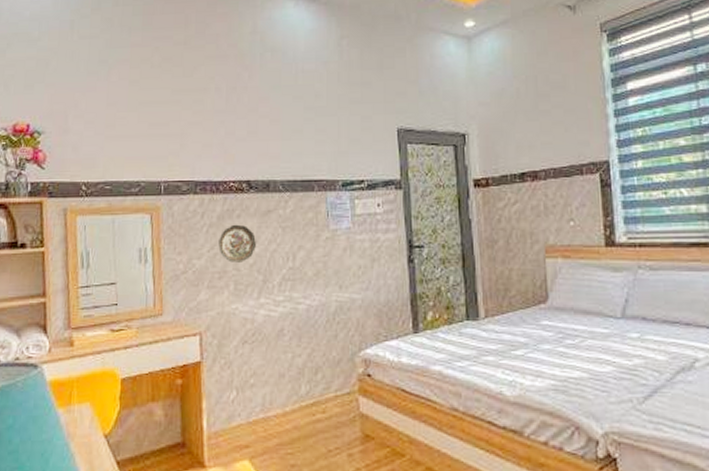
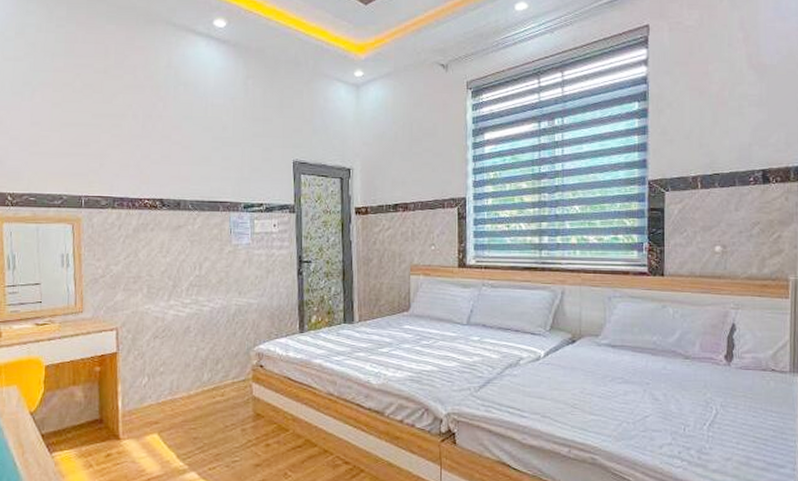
decorative plate: present [218,224,256,263] -> none [134,236,167,270]

